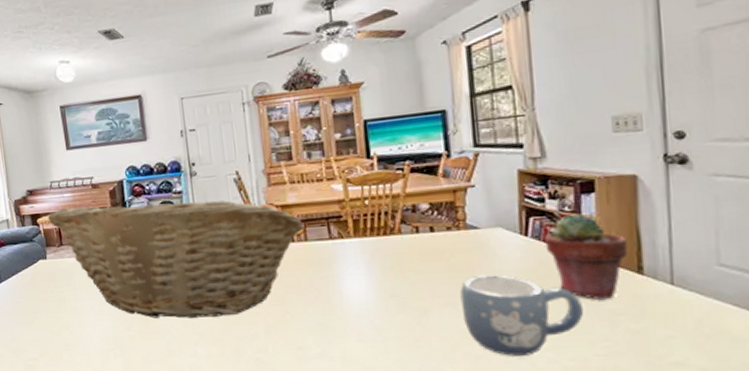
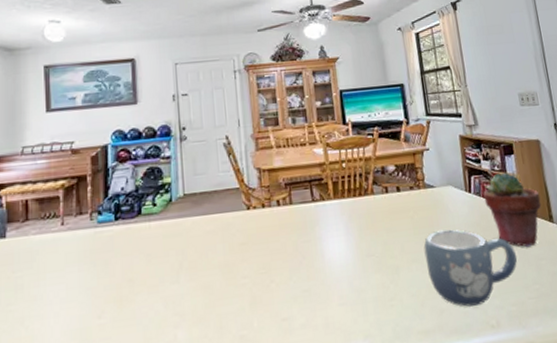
fruit basket: present [47,198,305,319] -> none [13,163,290,301]

